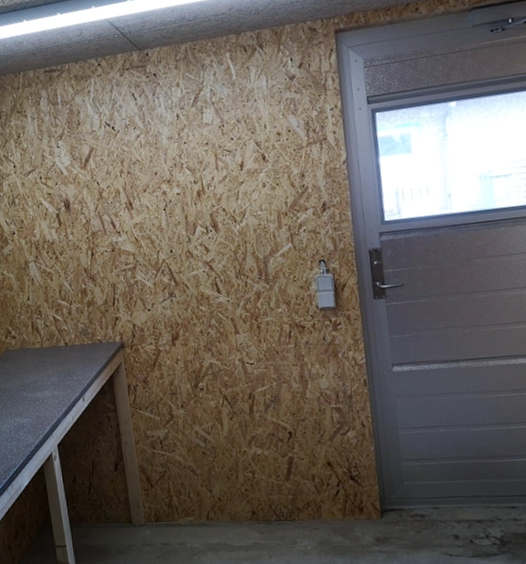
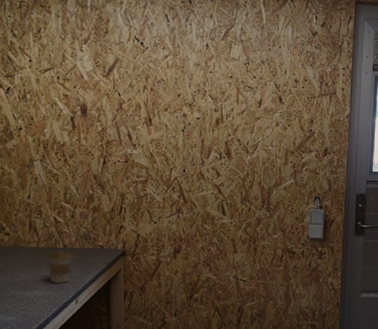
coffee cup: none [51,349,75,383] -> present [47,251,73,284]

